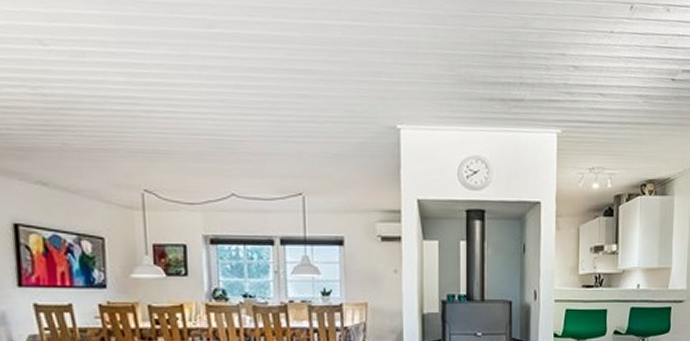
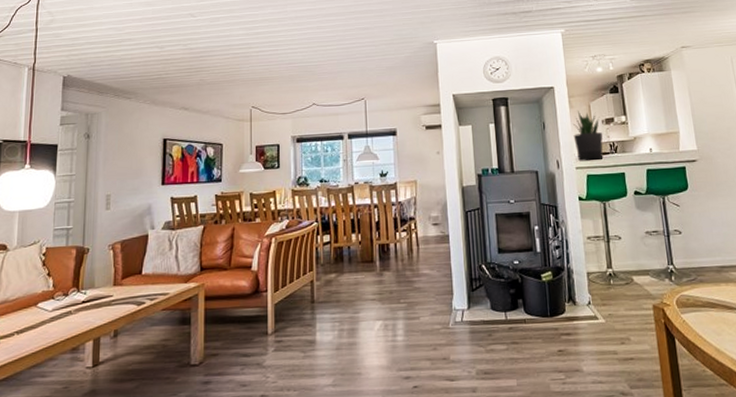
planter: none [556,234,590,294] -> present [573,111,604,162]

